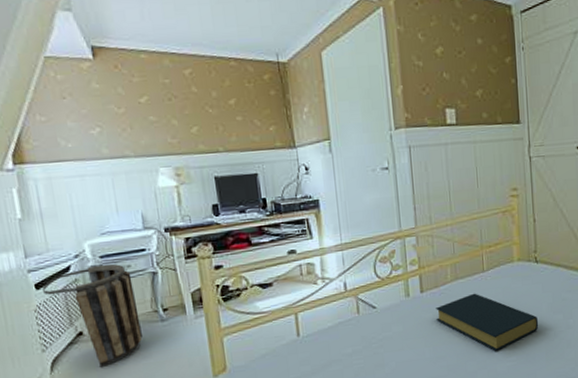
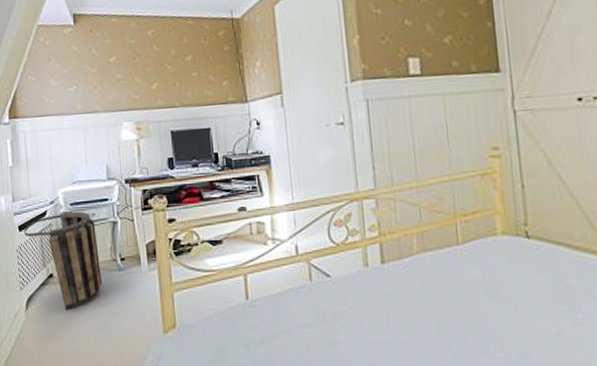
hardback book: present [436,293,539,351] -> none [399,269,534,343]

